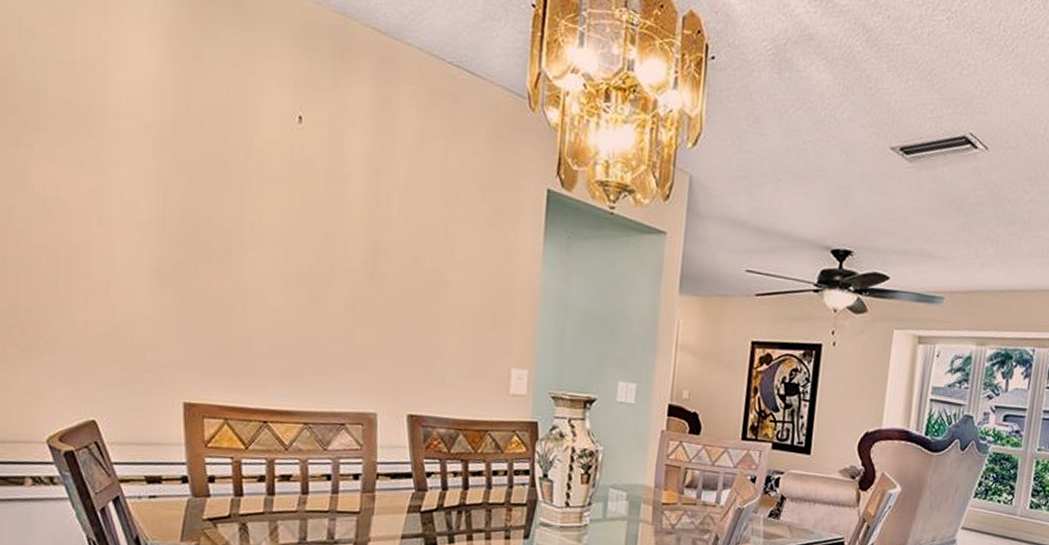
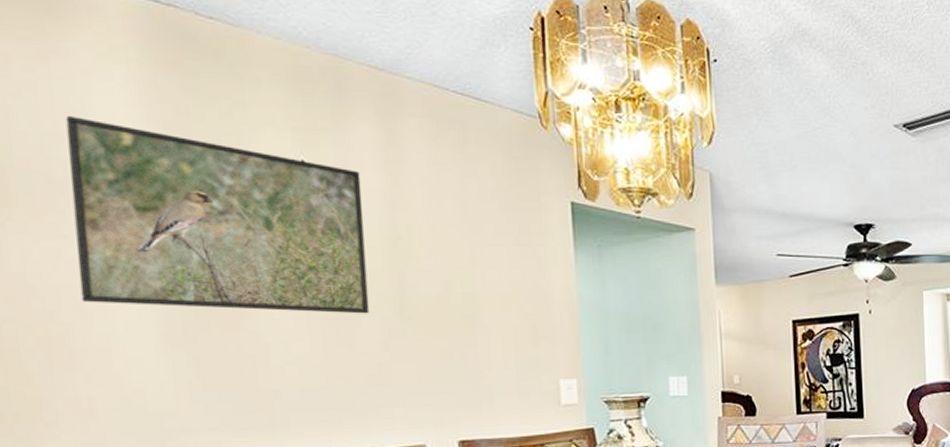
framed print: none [90,49,351,276] -> present [65,116,370,314]

